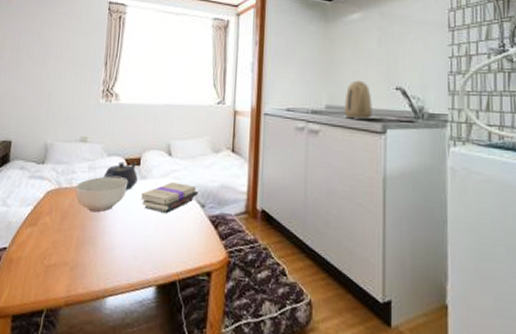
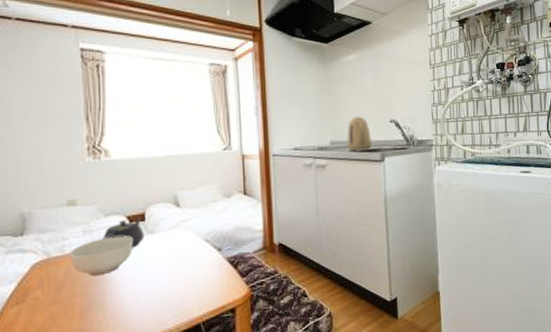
books: present [141,182,198,213] -> none [151,231,213,263]

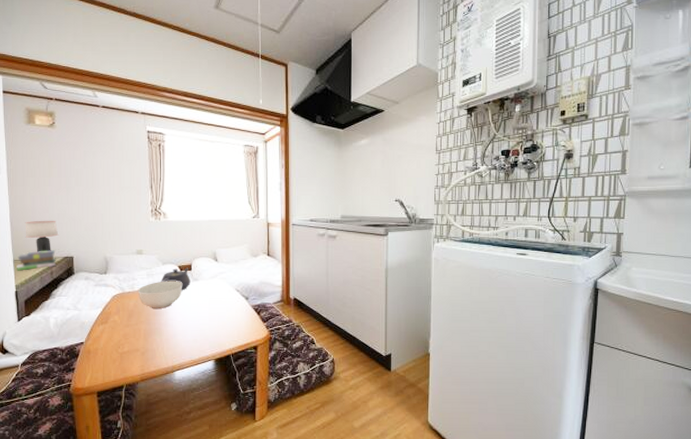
kettle: present [346,116,372,151] -> none [356,195,377,225]

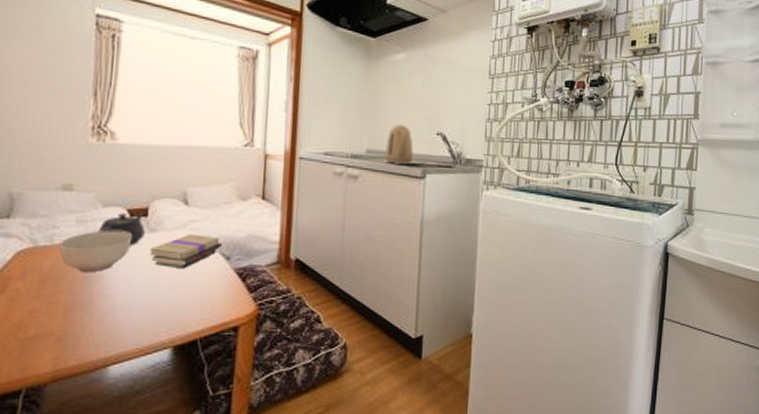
books: none [195,282,242,306] -> present [150,234,222,268]
kettle: none [356,195,377,225] -> present [385,124,414,164]

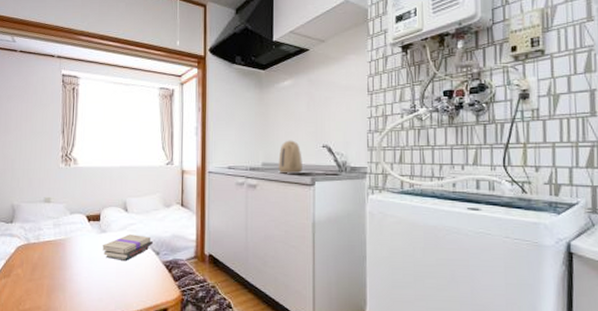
bowl: present [59,230,133,273] -> none [43,231,90,263]
teapot: present [98,212,145,246] -> none [67,217,99,243]

